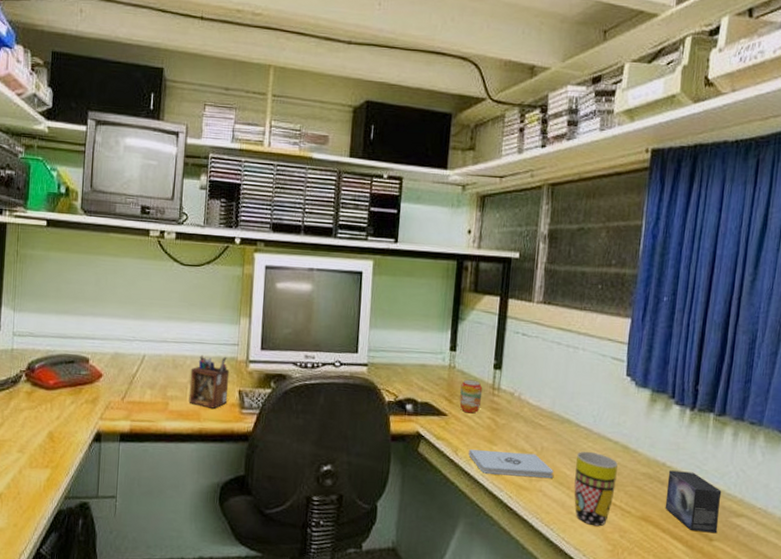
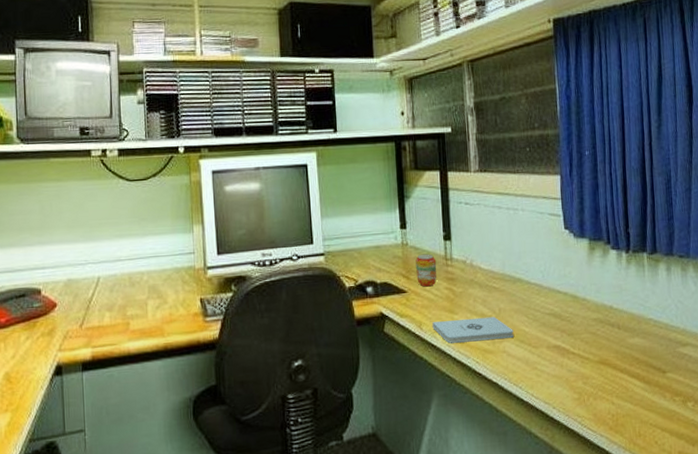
desk organizer: present [188,354,230,409] -> none [148,266,190,322]
mug: present [574,451,618,527] -> none [532,306,572,378]
small box: present [665,470,722,534] -> none [616,310,669,366]

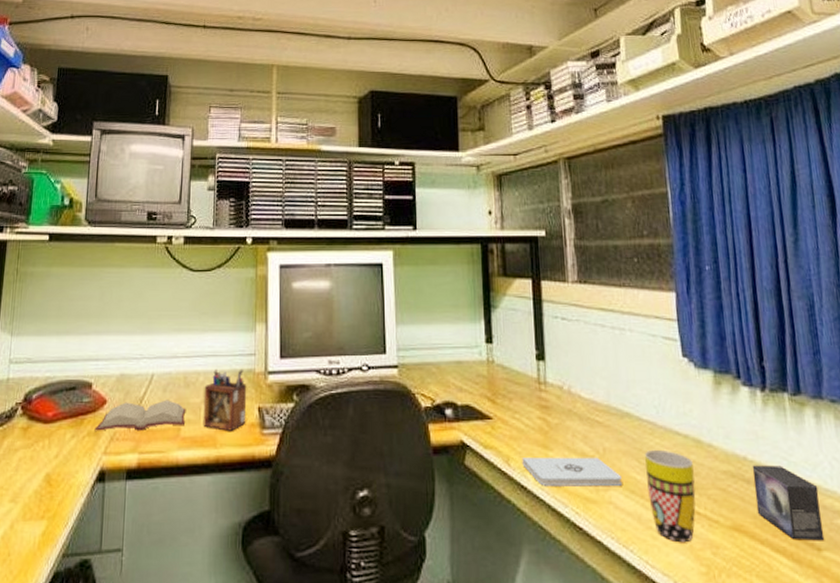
hardback book: none [47,298,133,332] -> present [94,400,186,431]
desk organizer: none [148,266,190,322] -> present [203,368,247,431]
beverage can: present [416,253,437,287] -> none [503,374,528,414]
mug: none [532,306,572,378] -> present [645,449,696,543]
small box: none [616,310,669,366] -> present [752,465,825,541]

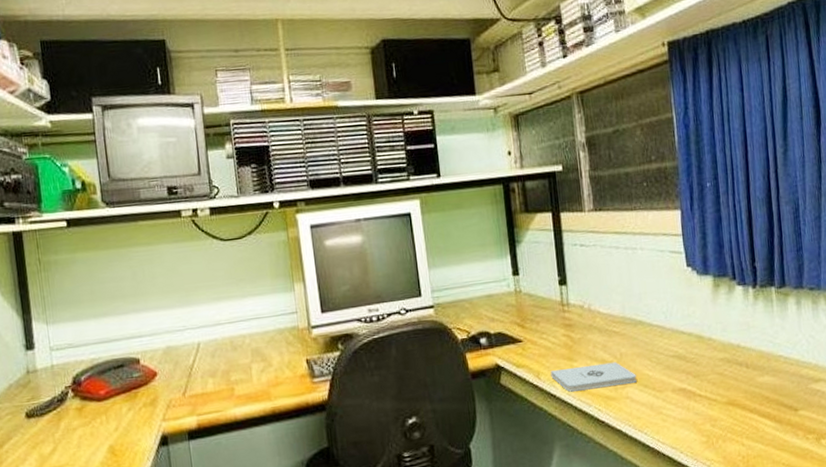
hardback book: present [94,400,186,431] -> none [149,364,237,402]
desk organizer: present [203,368,247,431] -> none [251,327,296,385]
mug: present [645,449,696,543] -> none [655,348,698,421]
small box: present [752,465,825,541] -> none [744,348,801,405]

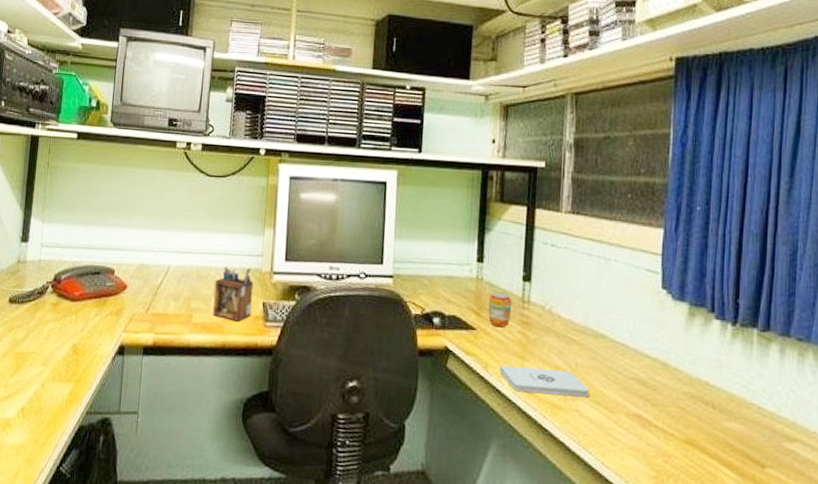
desk organizer: none [251,327,296,385] -> present [212,265,254,321]
beverage can: none [530,300,554,335] -> present [488,292,512,328]

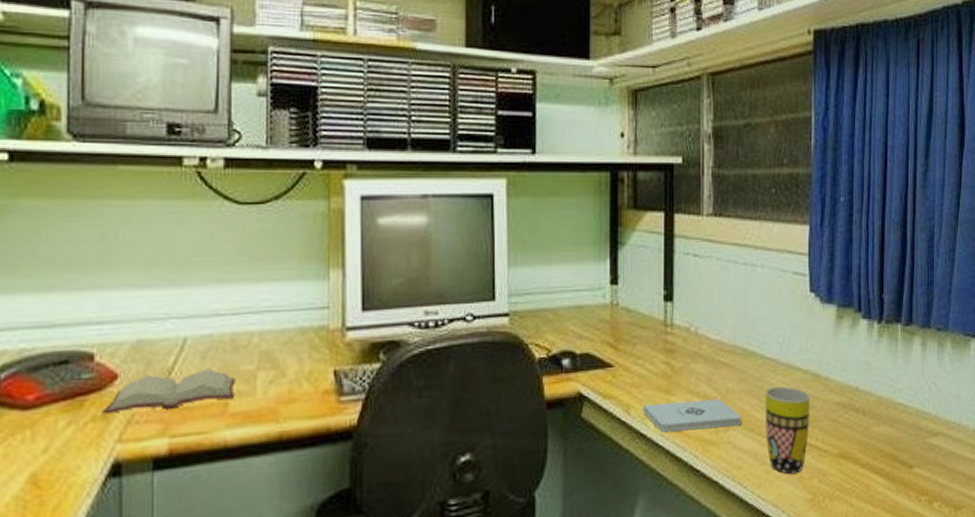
hardback book: none [116,288,198,314] -> present [101,368,236,414]
desk organizer: present [212,265,254,321] -> none [259,325,319,402]
beverage can: present [488,292,512,328] -> none [627,317,653,360]
mug: none [612,368,657,450] -> present [766,386,810,474]

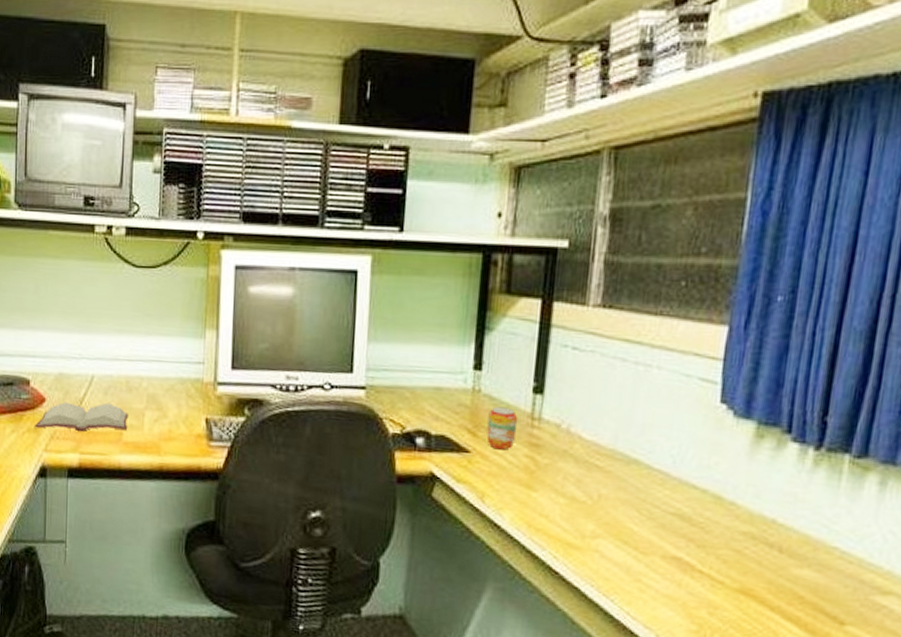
beverage can: none [627,317,653,360] -> present [486,406,518,450]
notepad: present [643,398,741,432] -> none [499,496,615,535]
mug: present [766,386,810,474] -> none [643,501,706,600]

